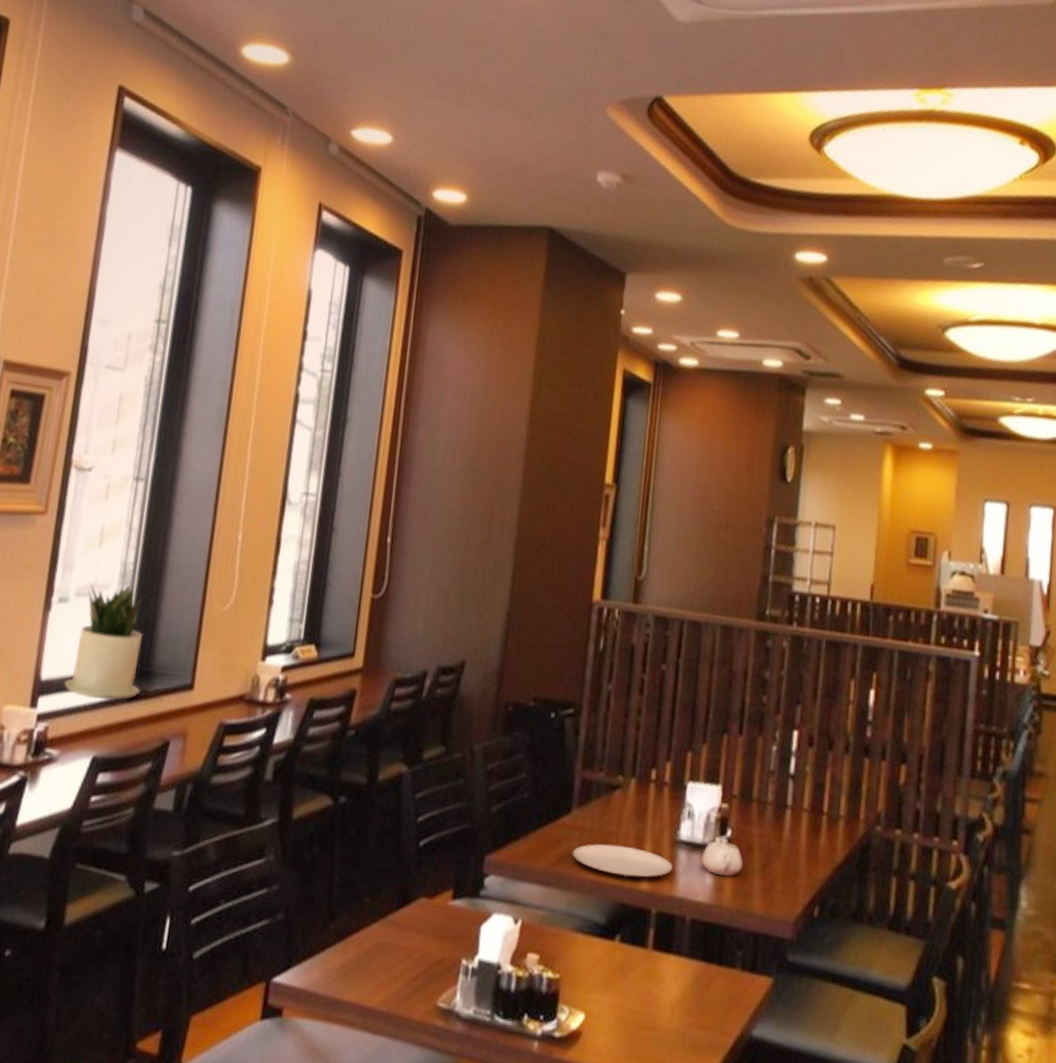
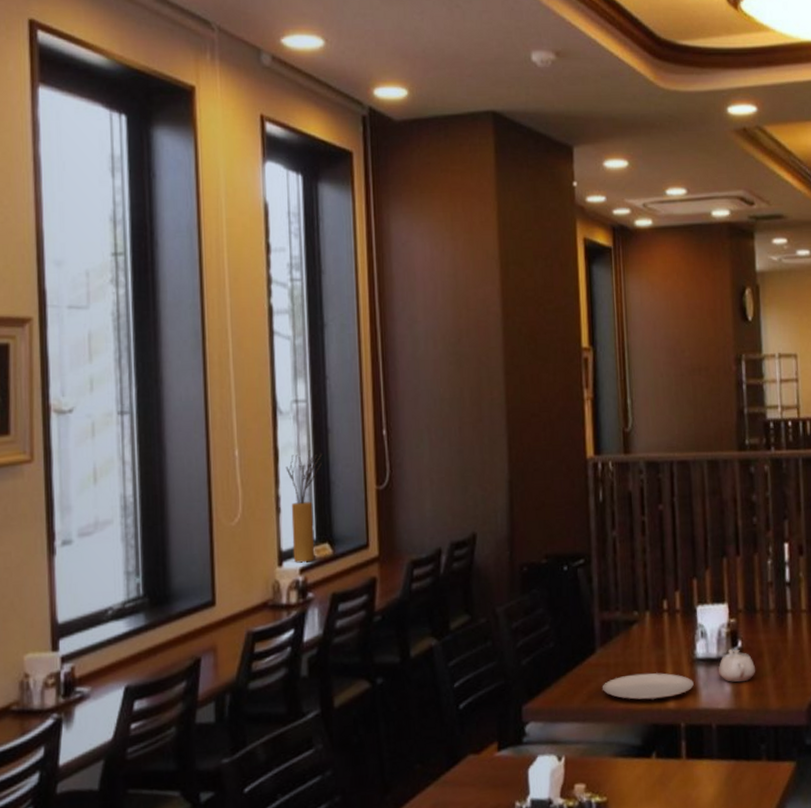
planter: present [64,585,144,700] -> none [82,517,162,633]
vase: none [277,546,324,662] -> present [285,450,323,563]

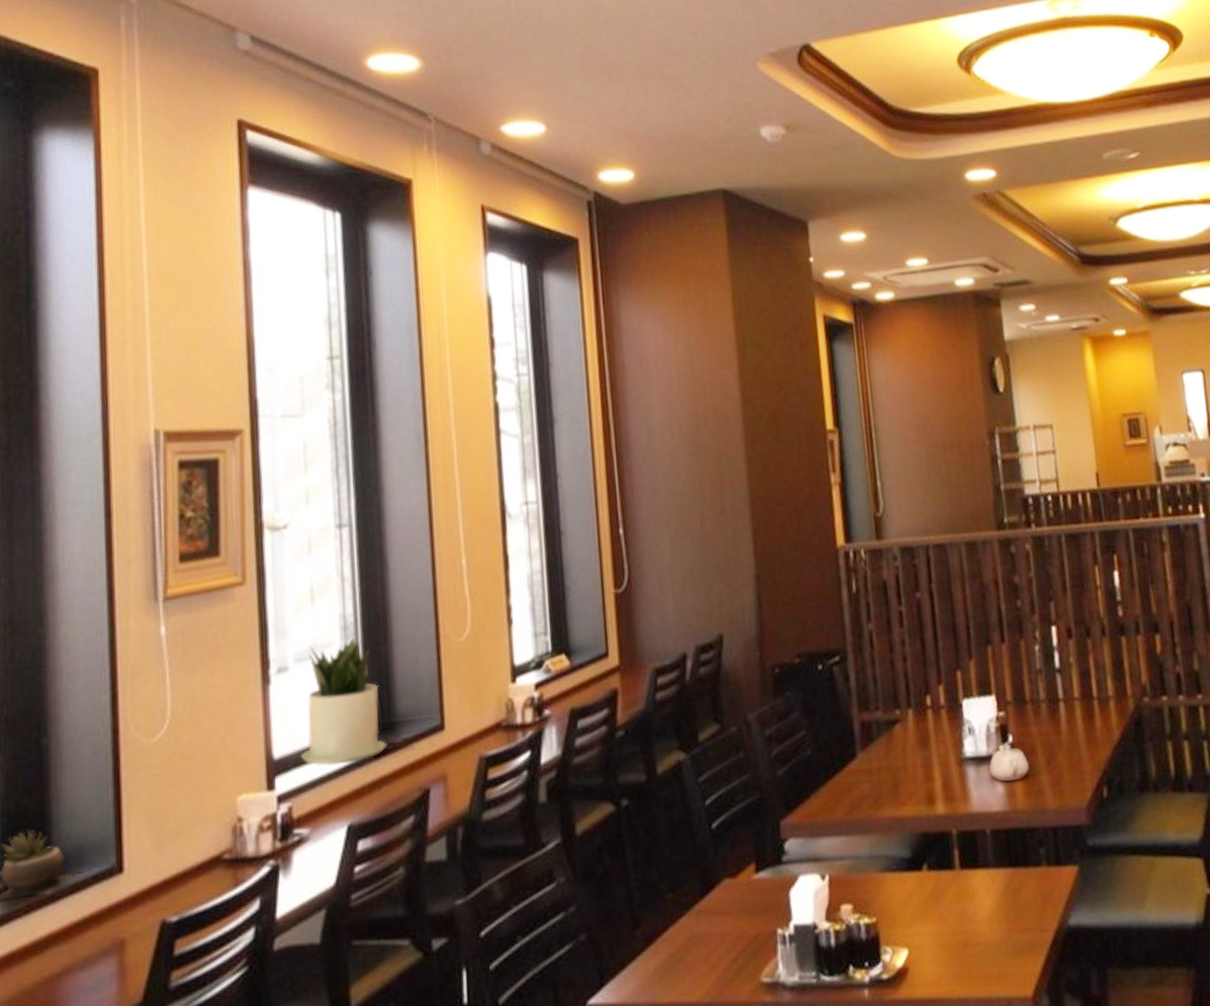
planter: none [82,517,162,633] -> present [300,637,387,766]
vase: present [285,450,323,563] -> none [516,555,556,678]
plate: present [603,673,694,700] -> none [866,775,964,807]

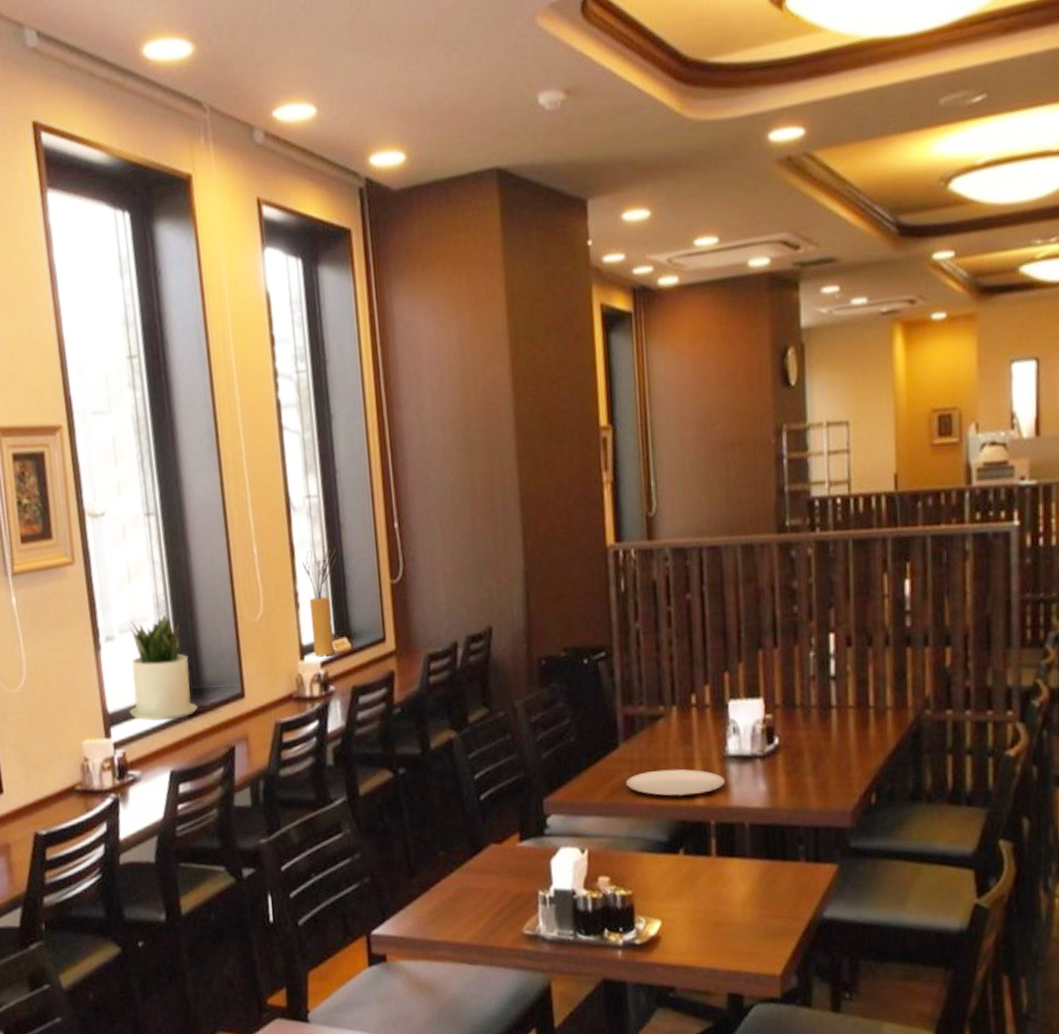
vase: none [516,555,556,678] -> present [302,545,337,657]
plate: none [866,775,964,807] -> present [626,769,725,796]
teapot: present [988,744,1030,782] -> none [751,746,795,781]

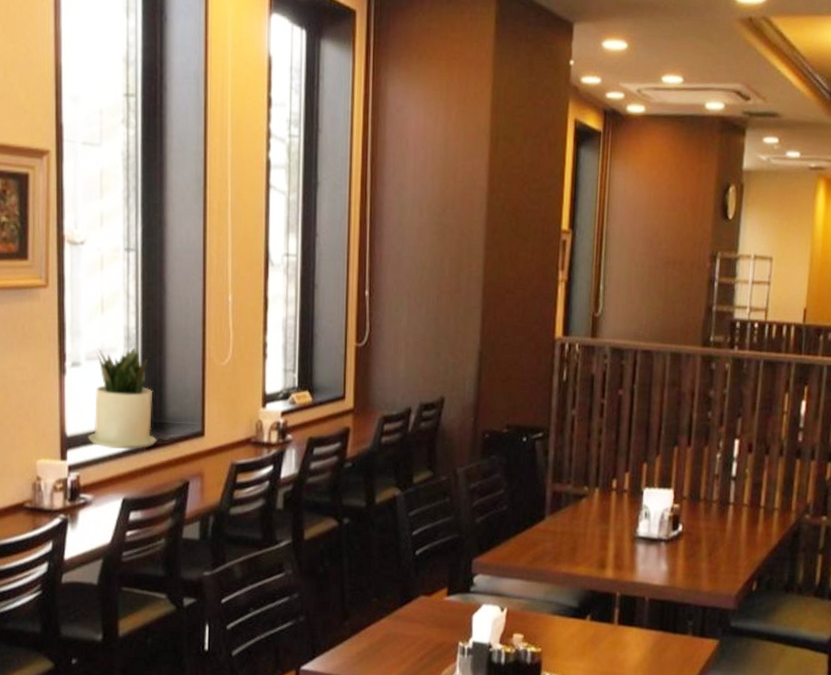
vase: present [302,545,337,657] -> none [274,302,308,407]
plate: present [626,769,725,796] -> none [548,543,633,568]

